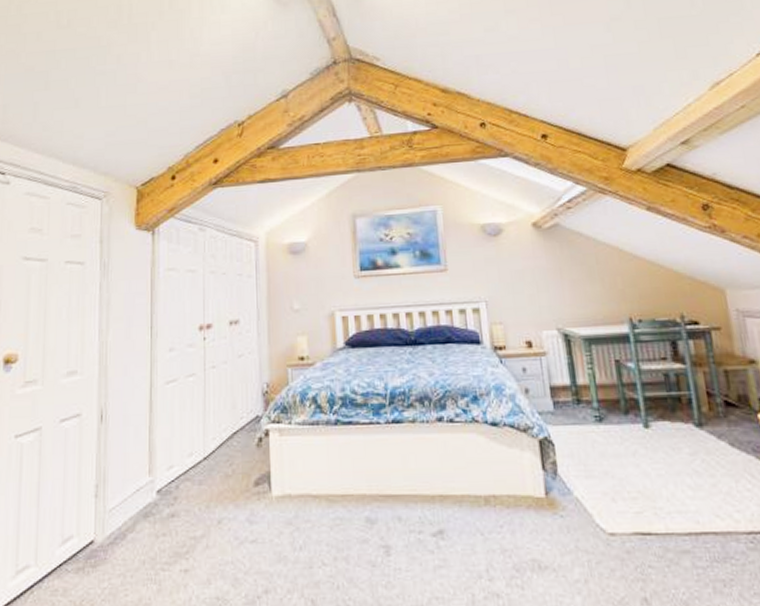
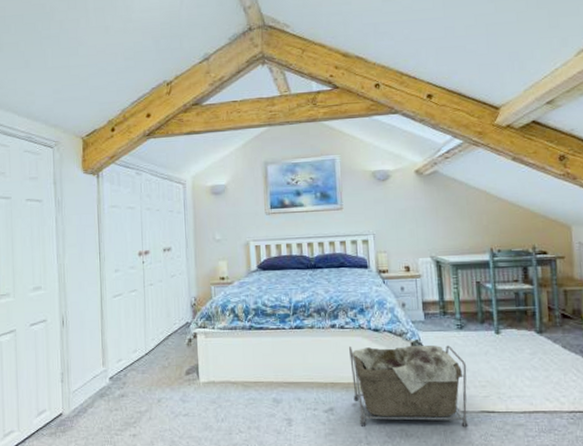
laundry basket: none [461,443,618,556] -> present [349,345,468,428]

